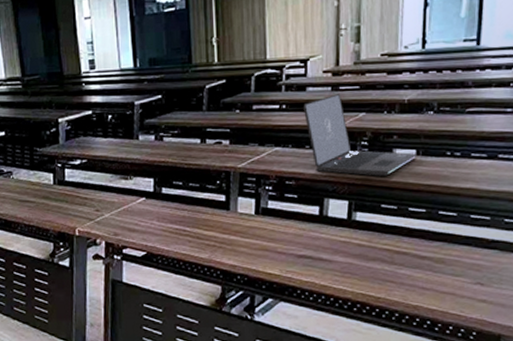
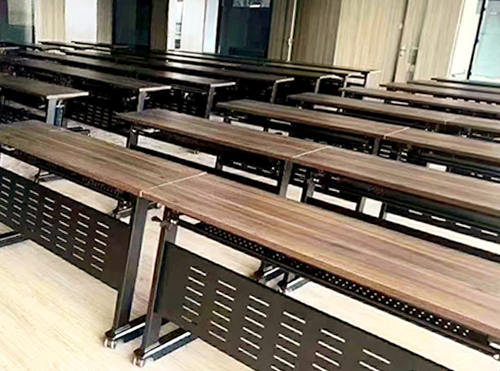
laptop: present [303,93,418,176] -> none [357,106,447,185]

